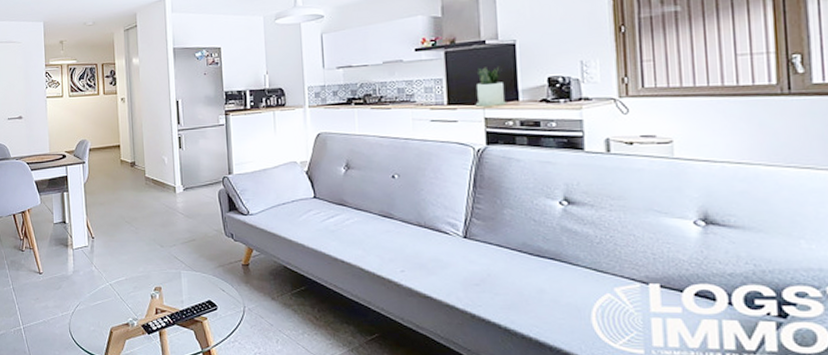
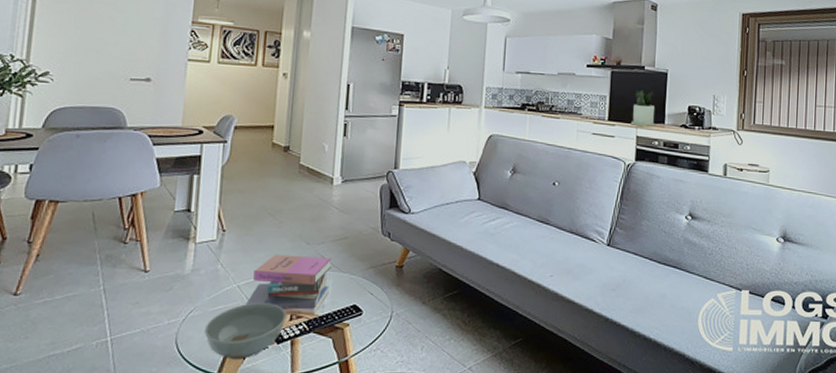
bowl: none [89,299,152,347] -> present [204,303,286,360]
books: none [118,256,185,310] -> present [245,254,332,316]

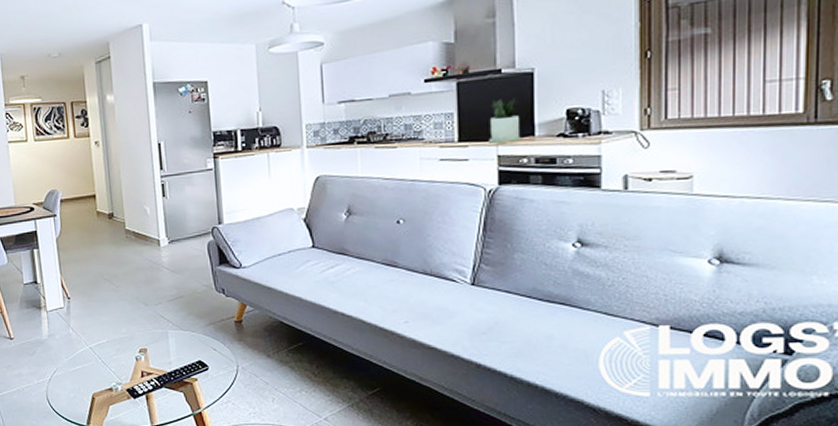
bowl: present [204,303,286,360] -> none [68,362,138,413]
books: present [245,254,332,316] -> none [99,316,173,373]

